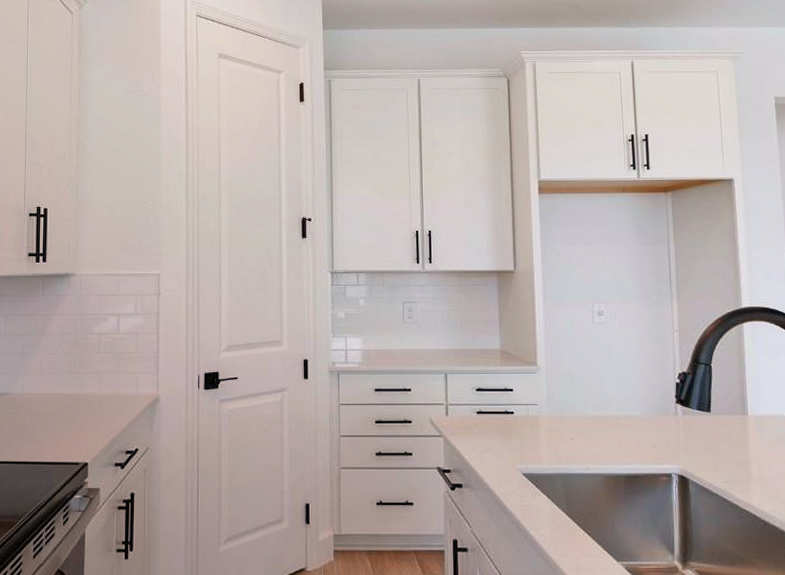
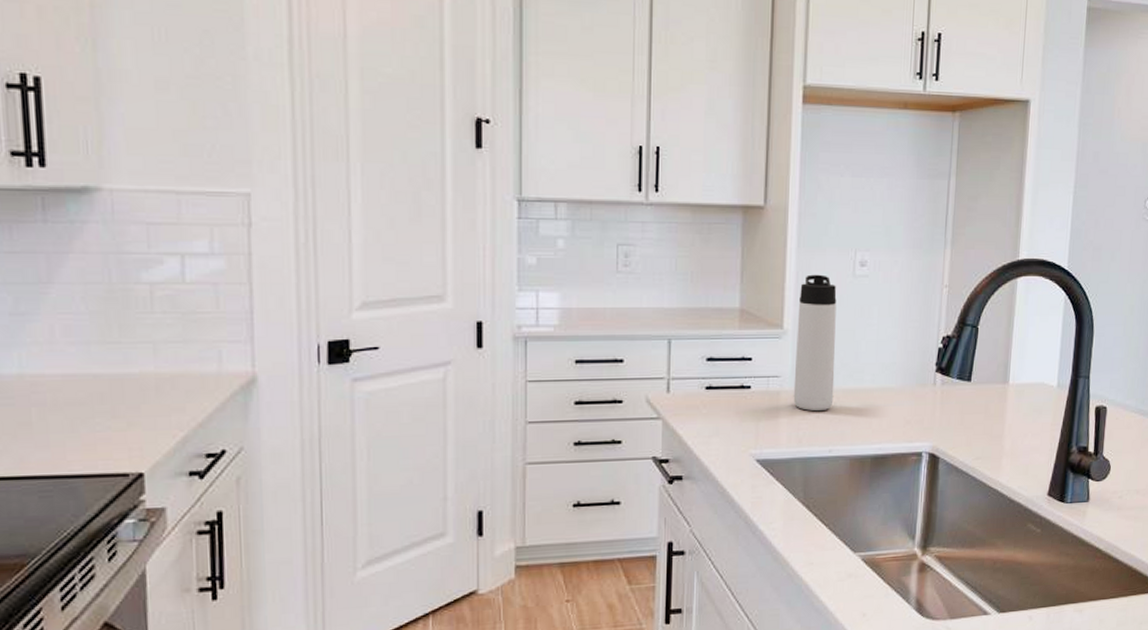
thermos bottle: none [548,322,586,434] -> present [793,274,837,411]

